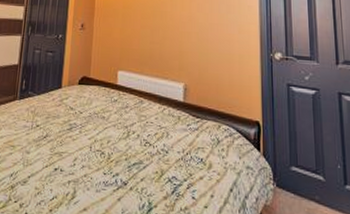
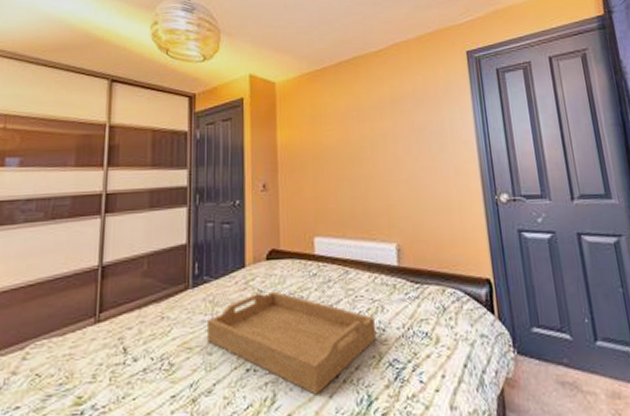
serving tray: none [27,110,161,196] -> present [206,291,377,395]

